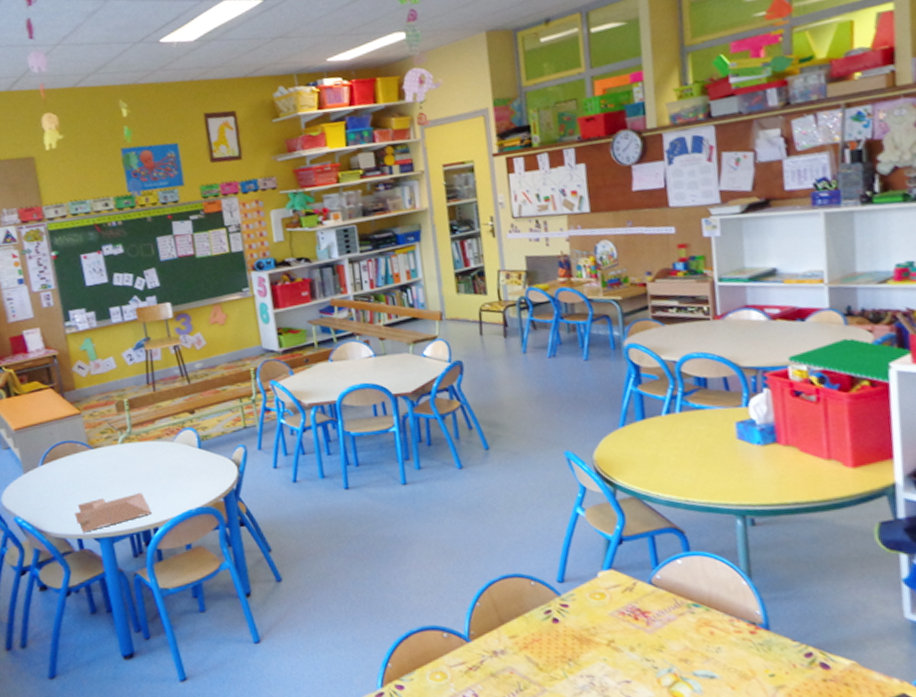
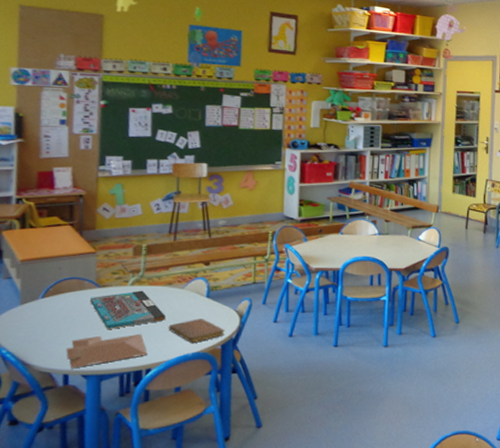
board game: none [86,447,163,491] -> present [90,290,166,329]
notebook: none [166,471,225,499] -> present [168,319,225,344]

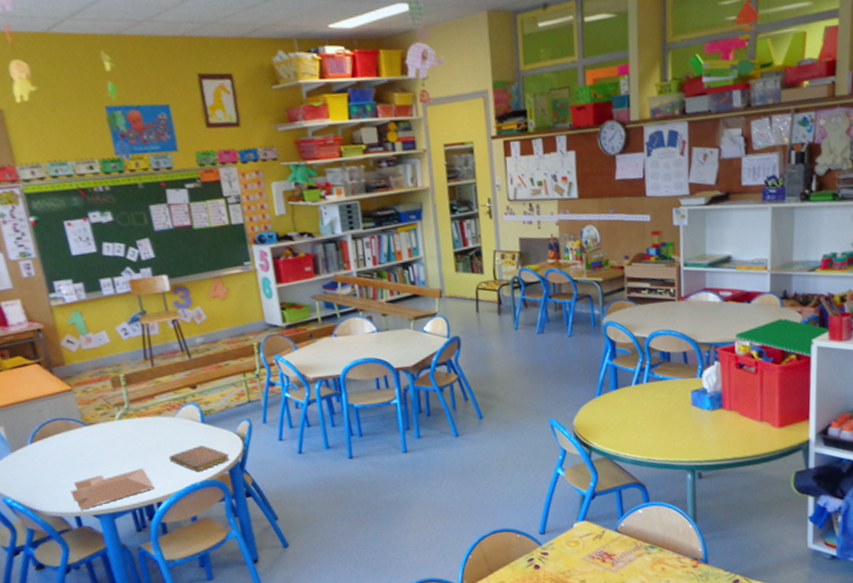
board game: present [90,290,166,329] -> none [80,423,165,467]

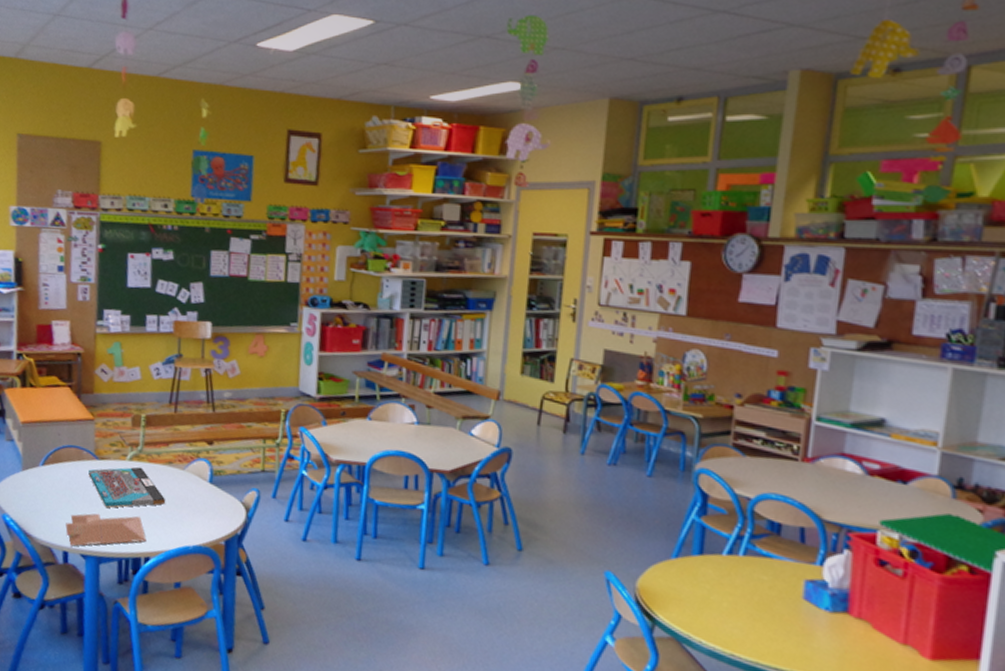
board game: none [80,423,165,467] -> present [88,466,166,508]
notebook: present [169,445,230,473] -> none [168,506,230,535]

